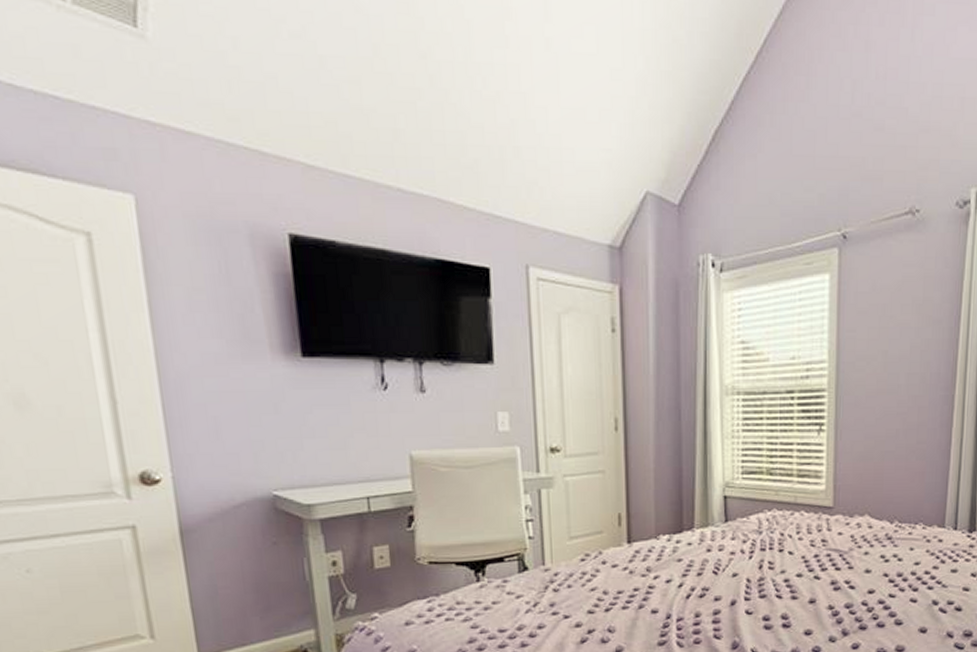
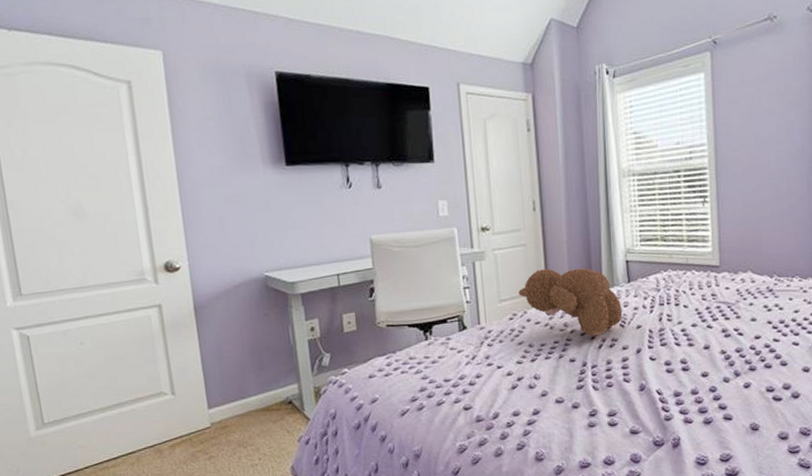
teddy bear: none [593,501,716,584] -> present [518,268,623,336]

